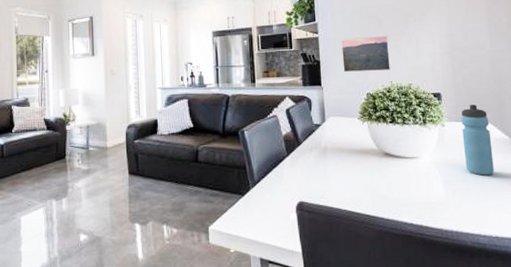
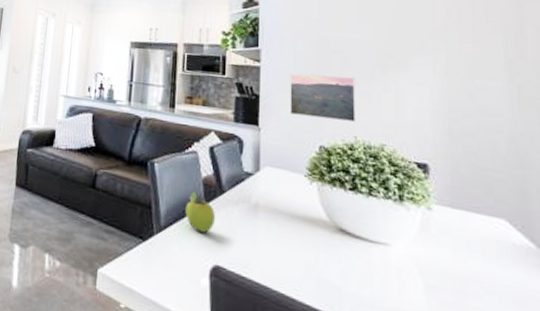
fruit: none [272,149,296,179] -> present [185,192,215,233]
water bottle: present [461,105,494,176] -> none [458,188,509,294]

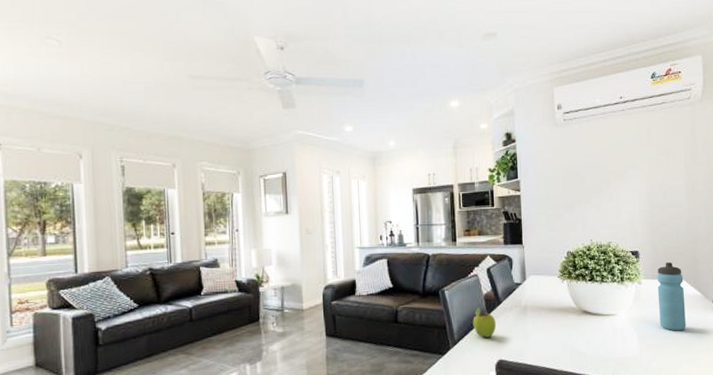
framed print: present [290,73,355,123] -> none [543,193,591,230]
water bottle: none [458,188,509,294] -> present [657,262,686,331]

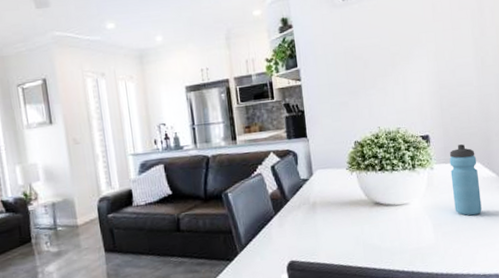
fruit: present [473,308,496,338] -> none [260,208,285,240]

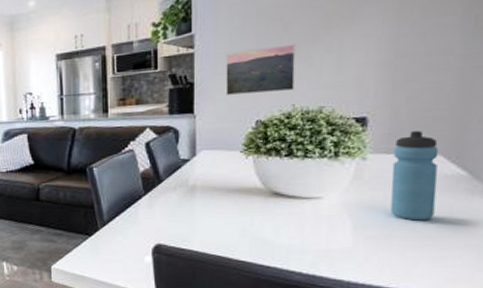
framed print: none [326,77,378,121] -> present [225,43,296,95]

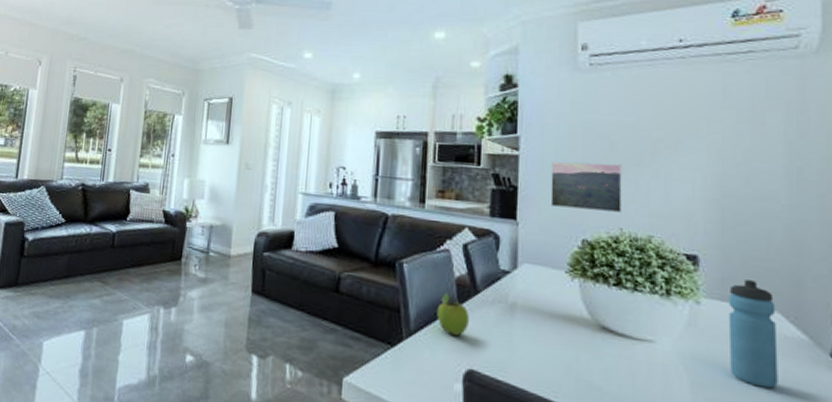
fruit: none [126,187,154,220] -> present [437,293,469,336]

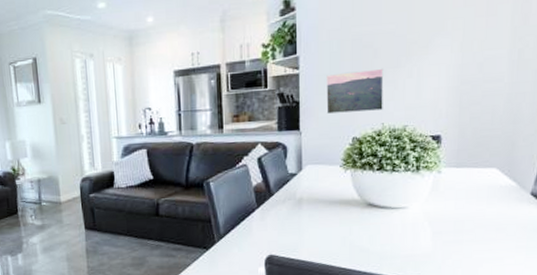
fruit: present [437,293,469,336] -> none [240,200,266,232]
water bottle: present [728,280,778,389] -> none [460,148,495,226]

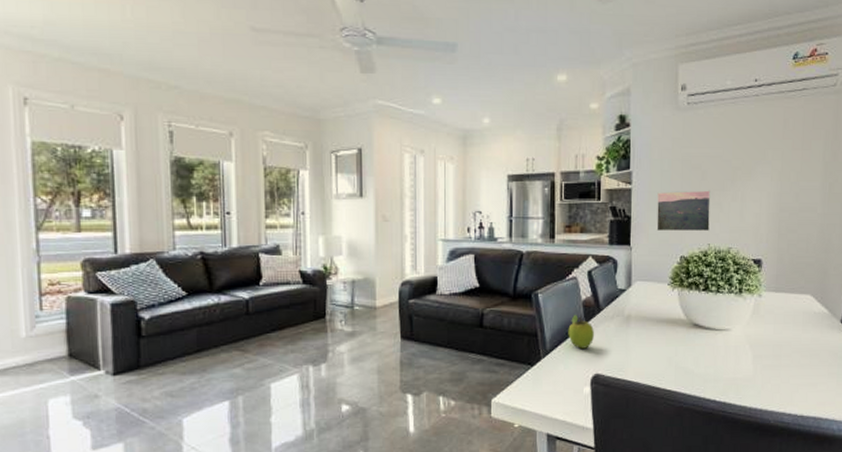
fruit: none [240,200,266,232] -> present [568,315,594,349]

